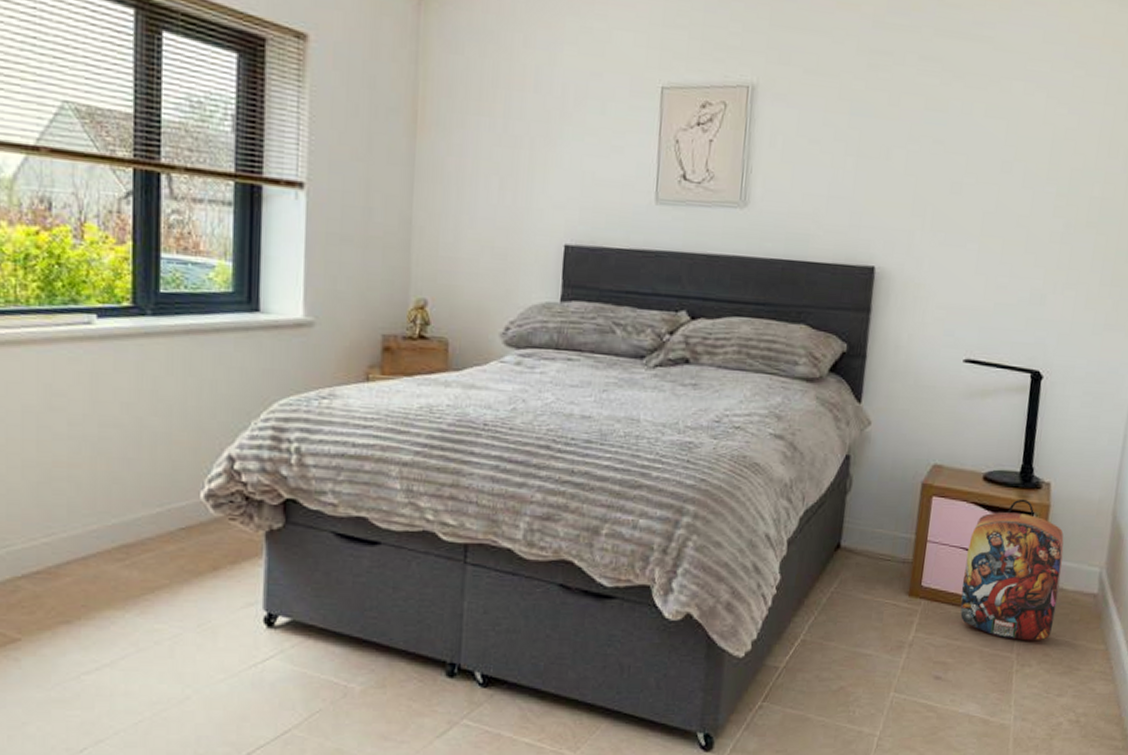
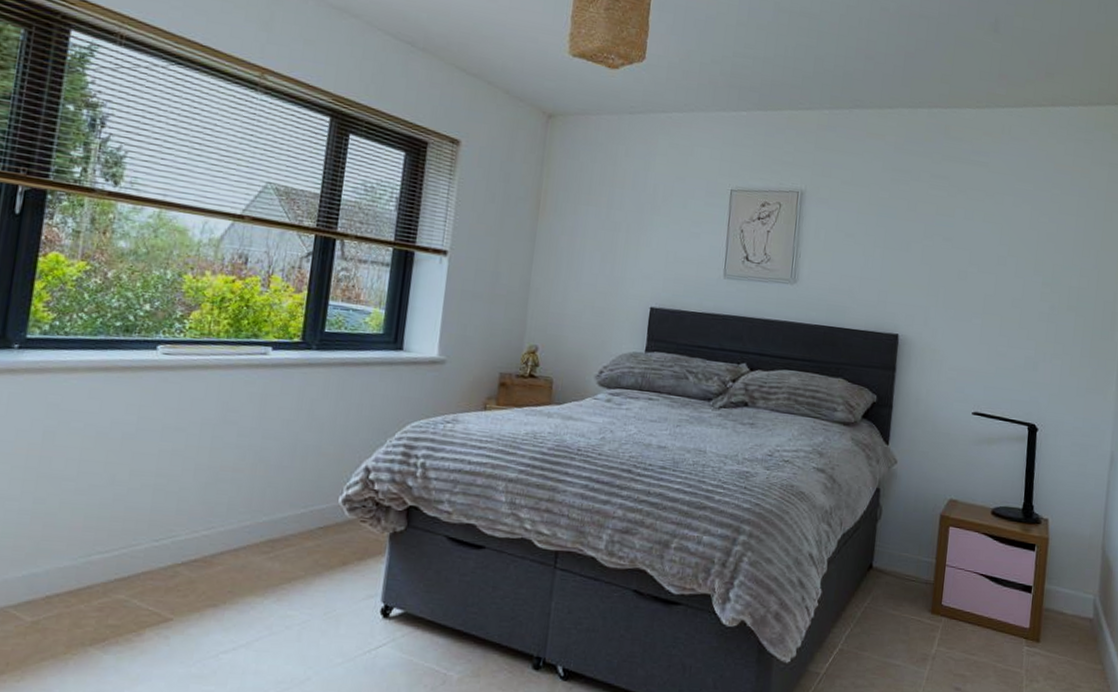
backpack: present [960,498,1064,640] -> none [975,531,1062,658]

